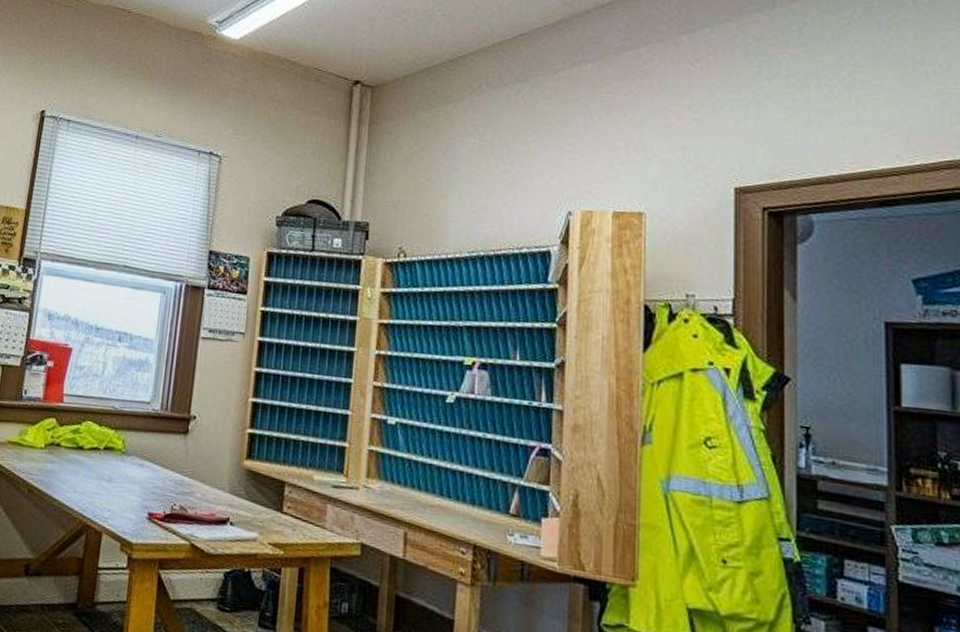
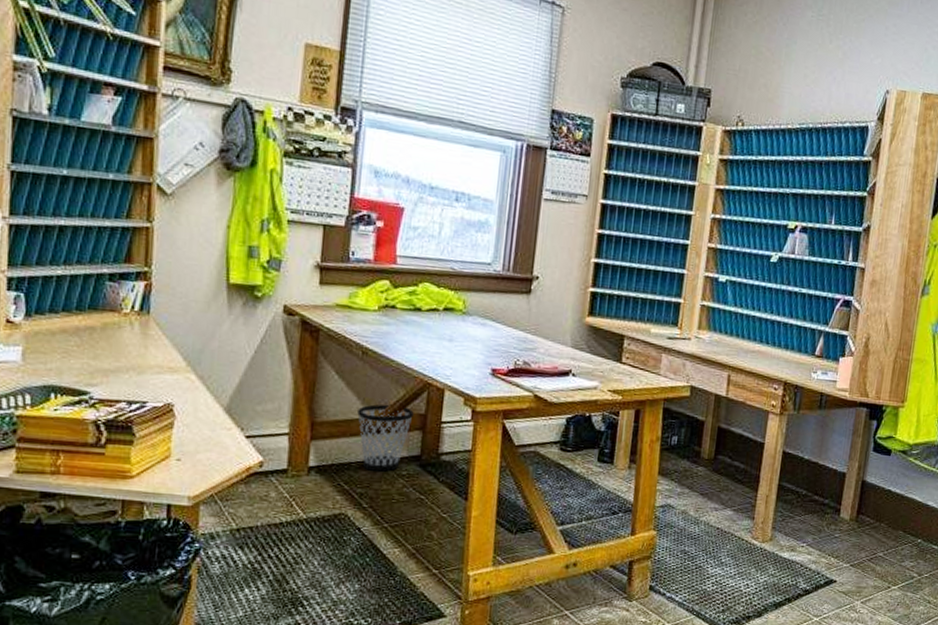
wastebasket: none [20,544,72,618] -> present [357,404,414,472]

